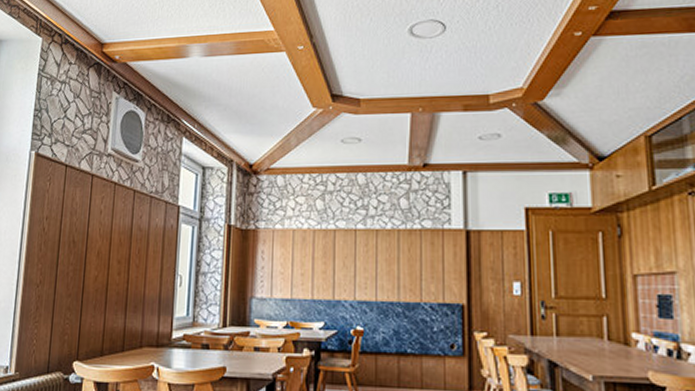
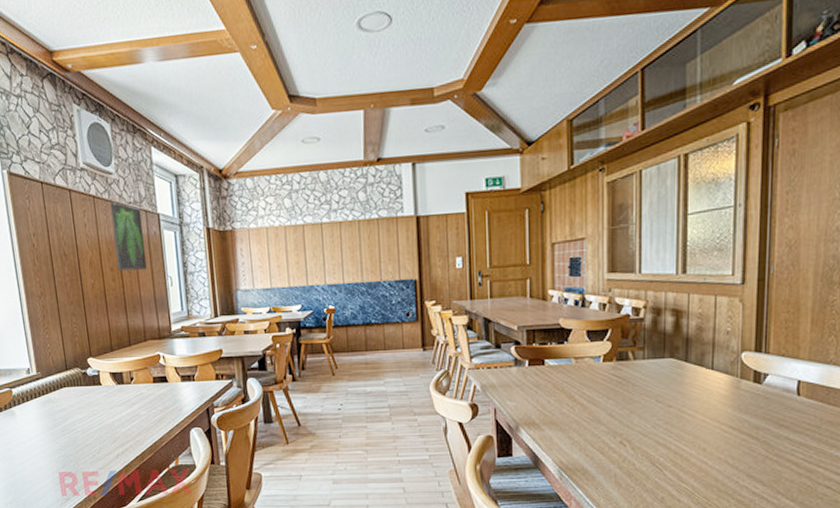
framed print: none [126,190,161,266] -> present [110,201,147,271]

